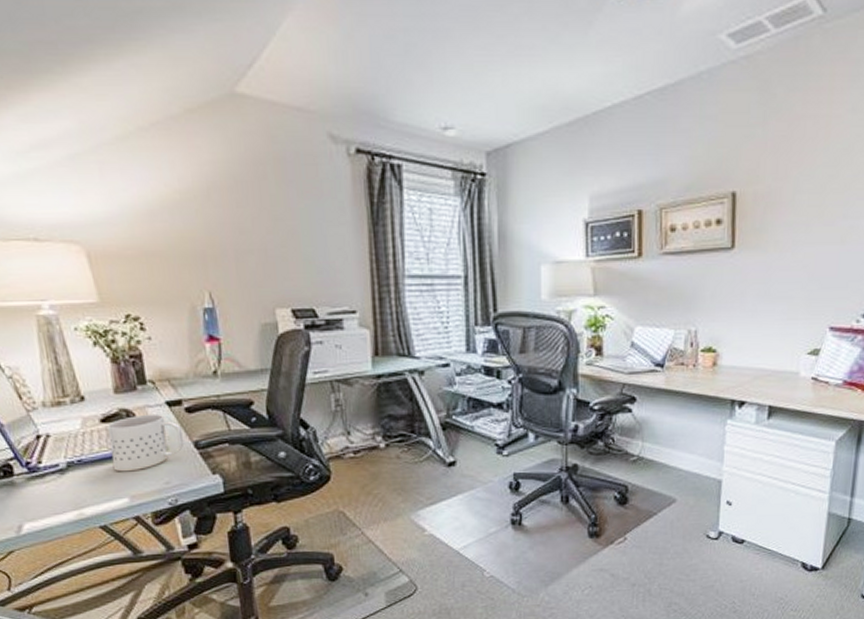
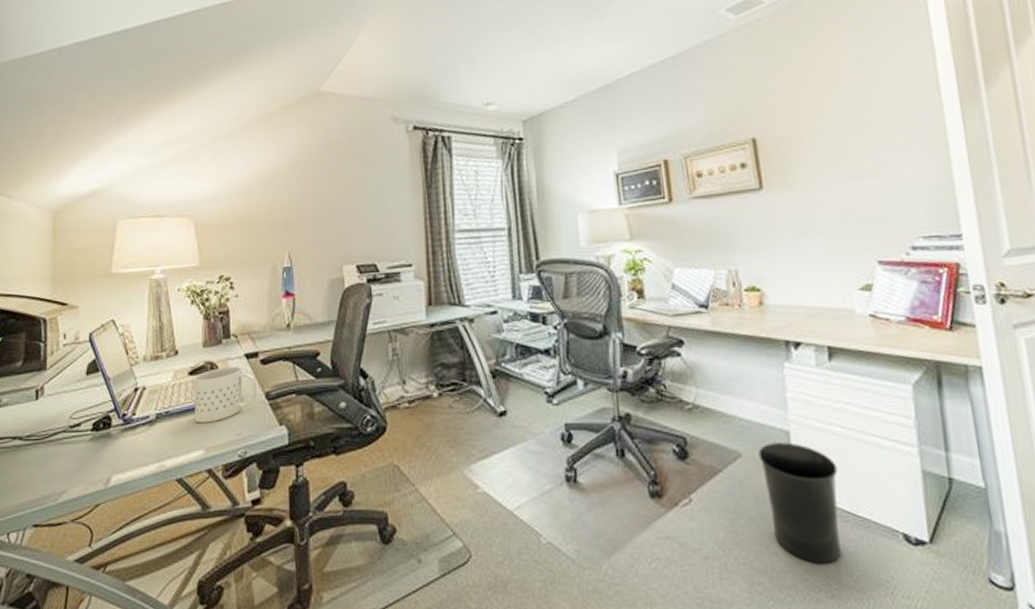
waste bin: none [691,490,758,588] -> present [758,442,841,565]

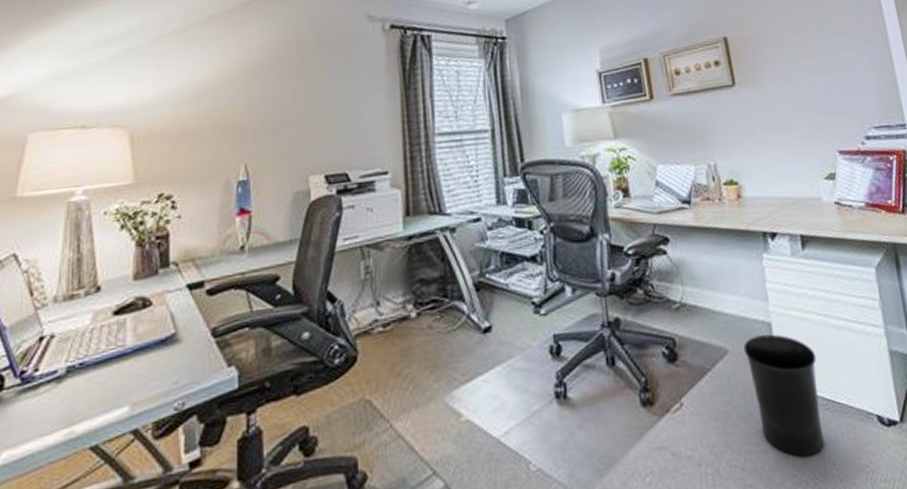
mug: present [193,366,257,424] -> none [118,299,201,374]

